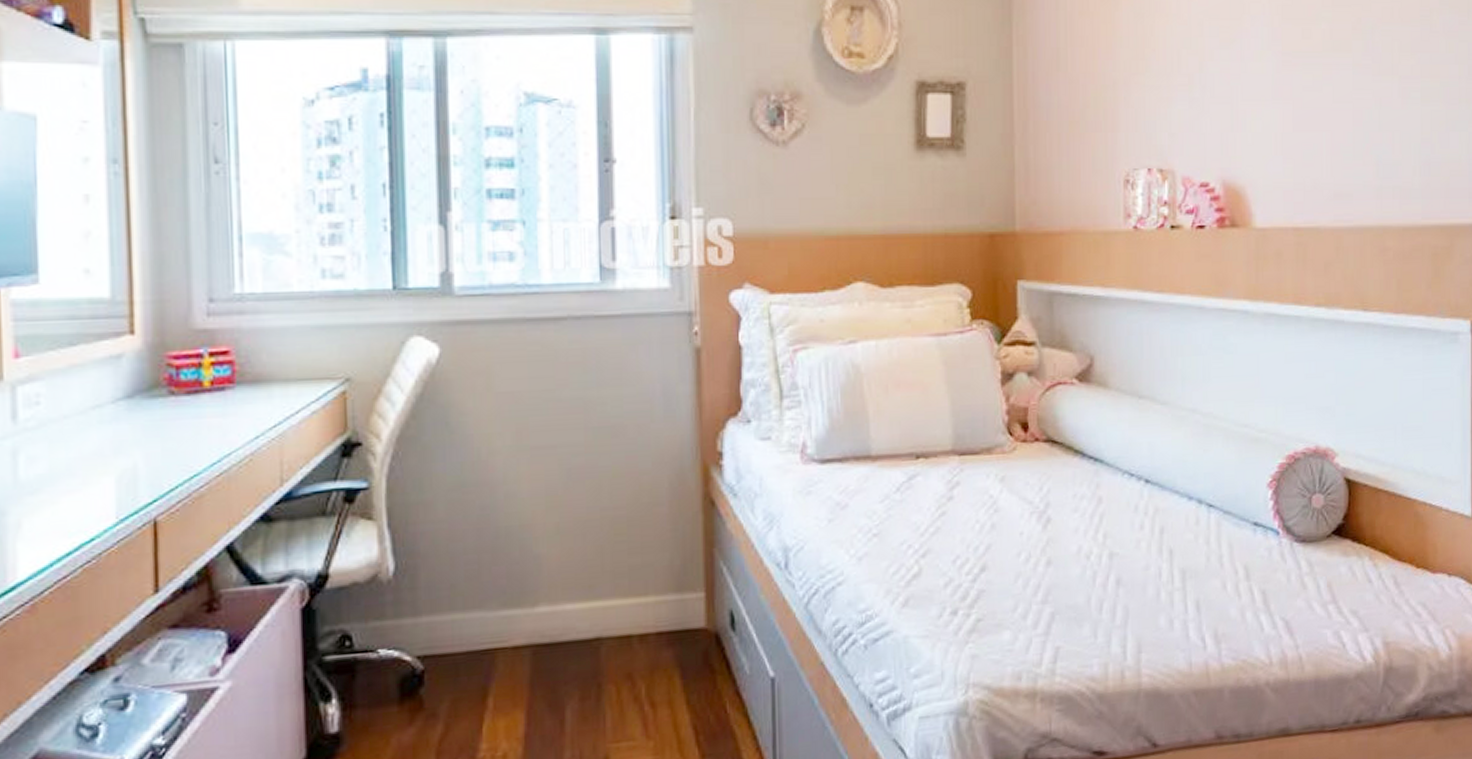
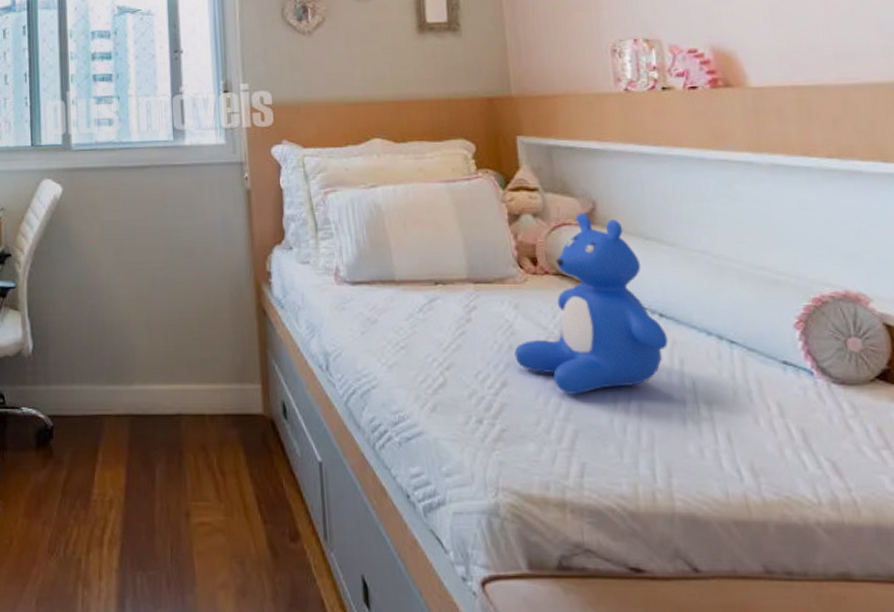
teddy bear: none [996,370,1151,574] -> present [514,213,668,394]

